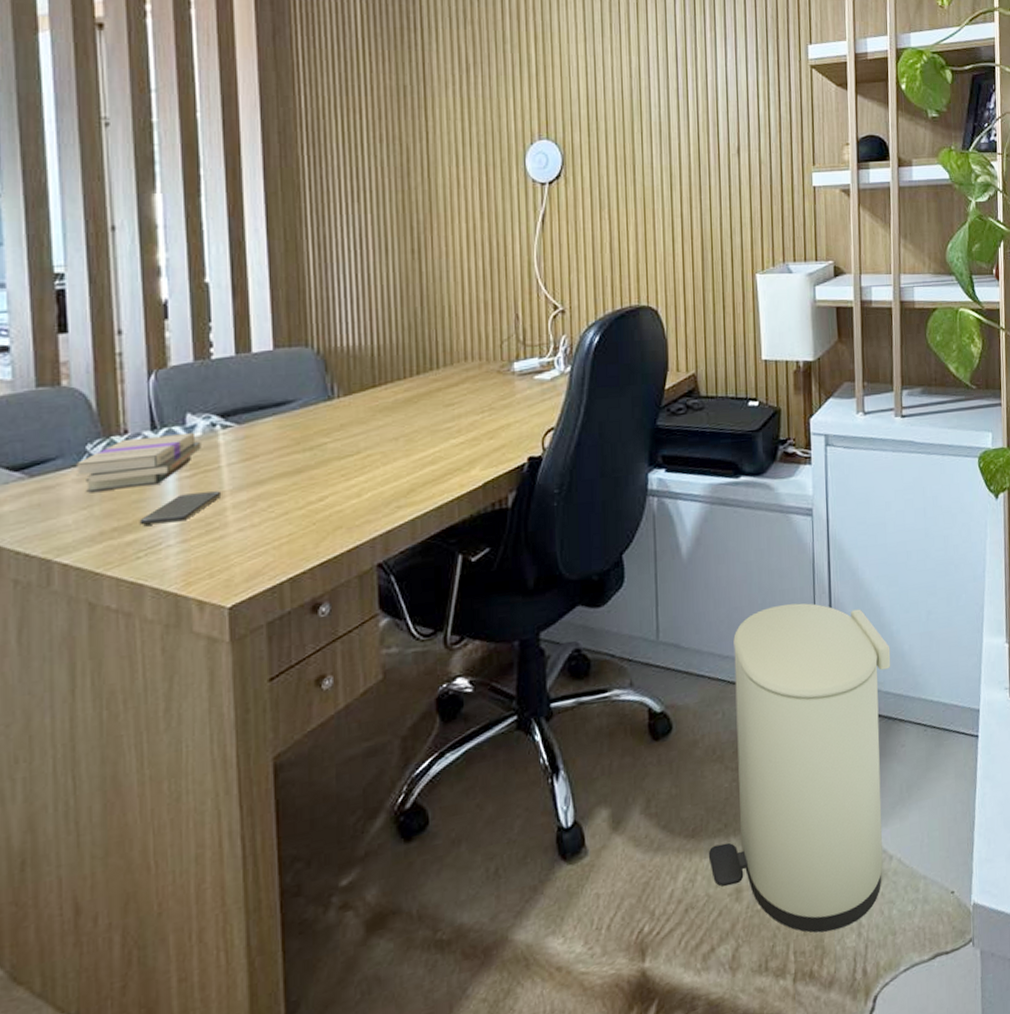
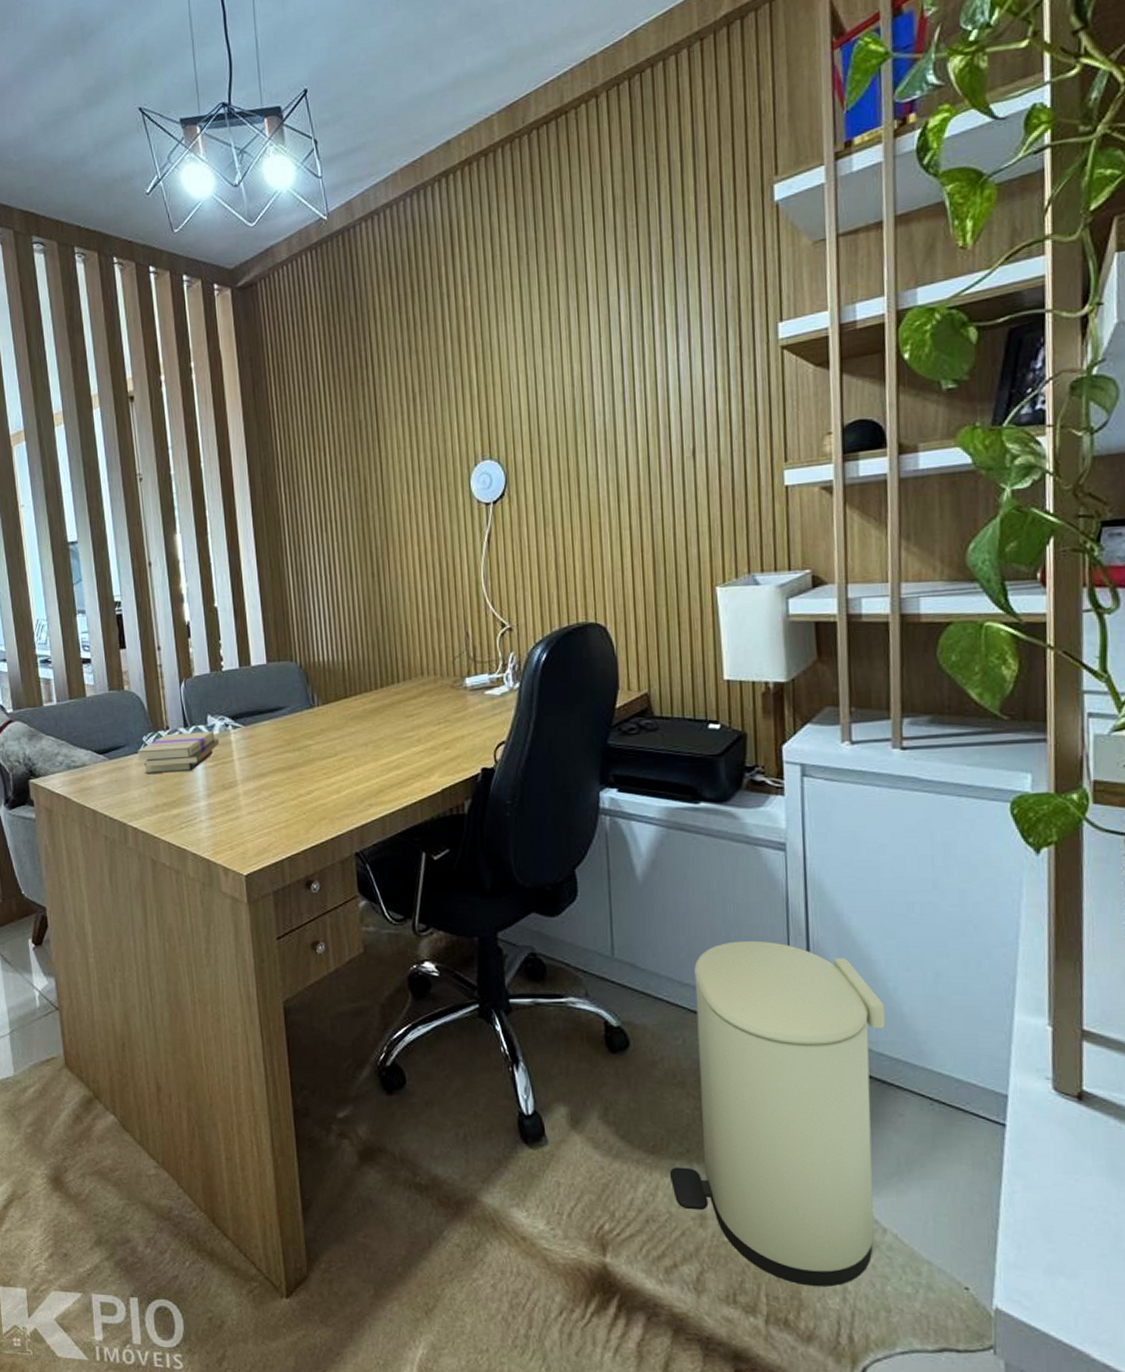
smartphone: present [139,491,222,526] -> none [180,780,236,803]

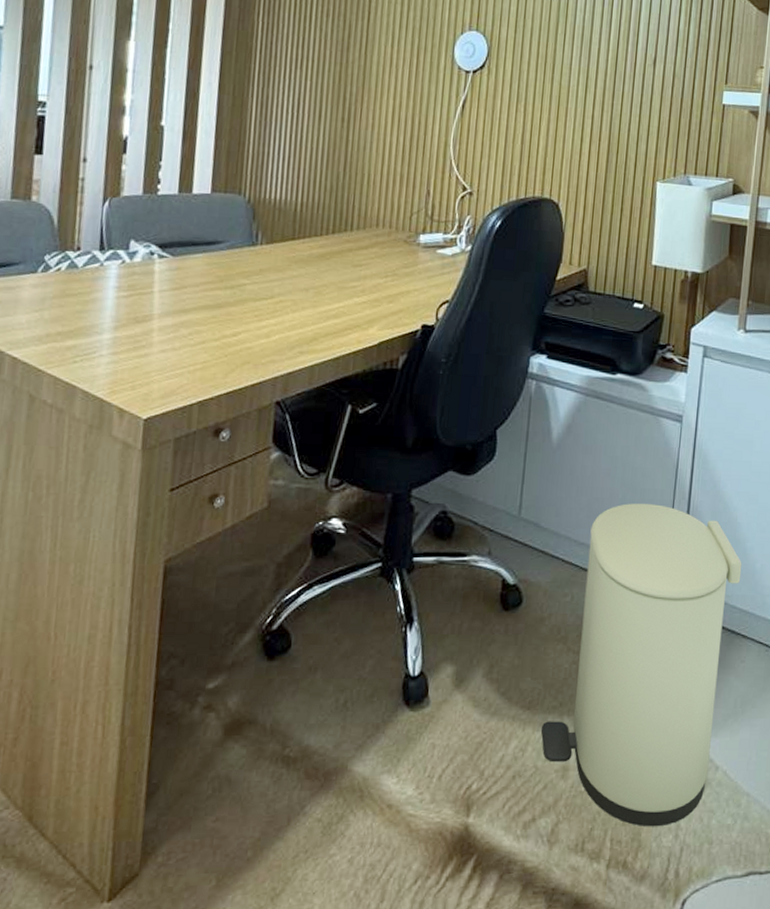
books: present [136,731,219,773] -> none [33,255,140,299]

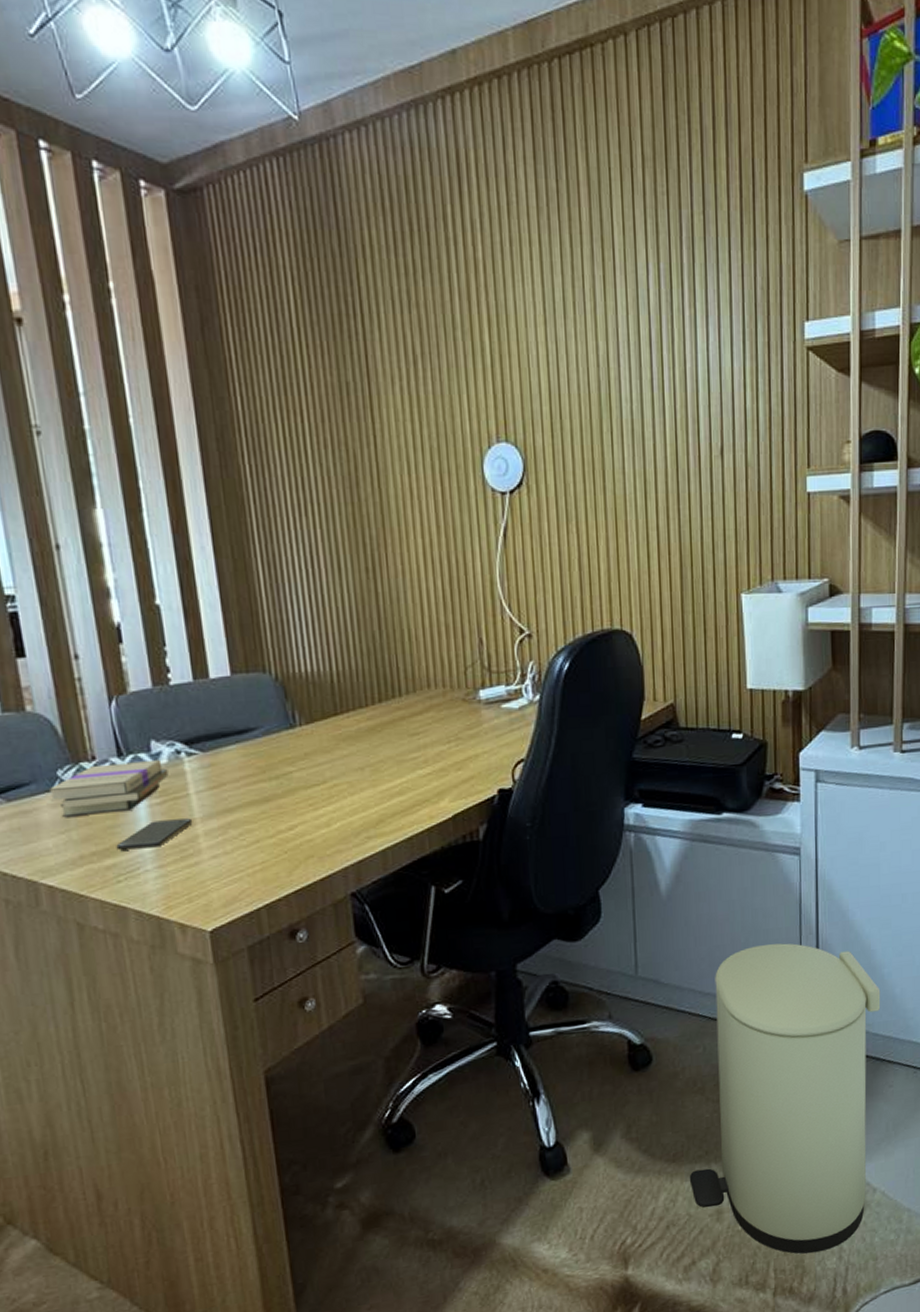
books: none [33,255,140,299] -> present [48,760,169,817]
smartphone: none [80,311,151,336] -> present [116,818,193,851]

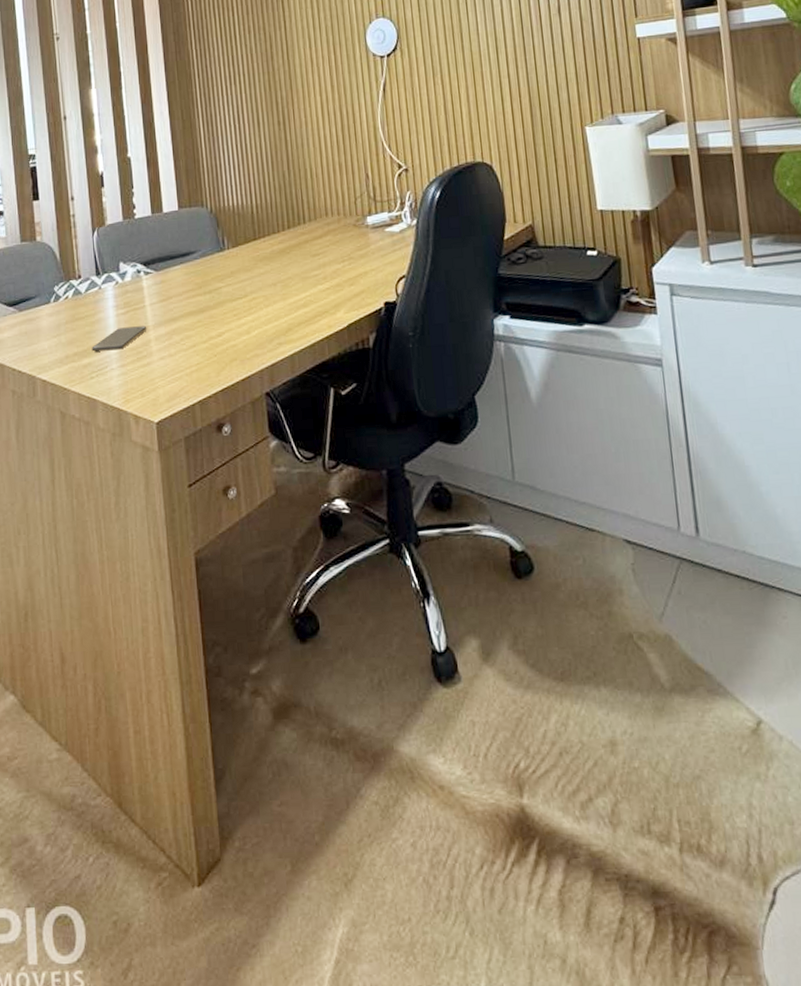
books: present [48,760,169,817] -> none [47,278,131,324]
pedal bin: present [689,943,881,1254] -> none [578,454,772,806]

